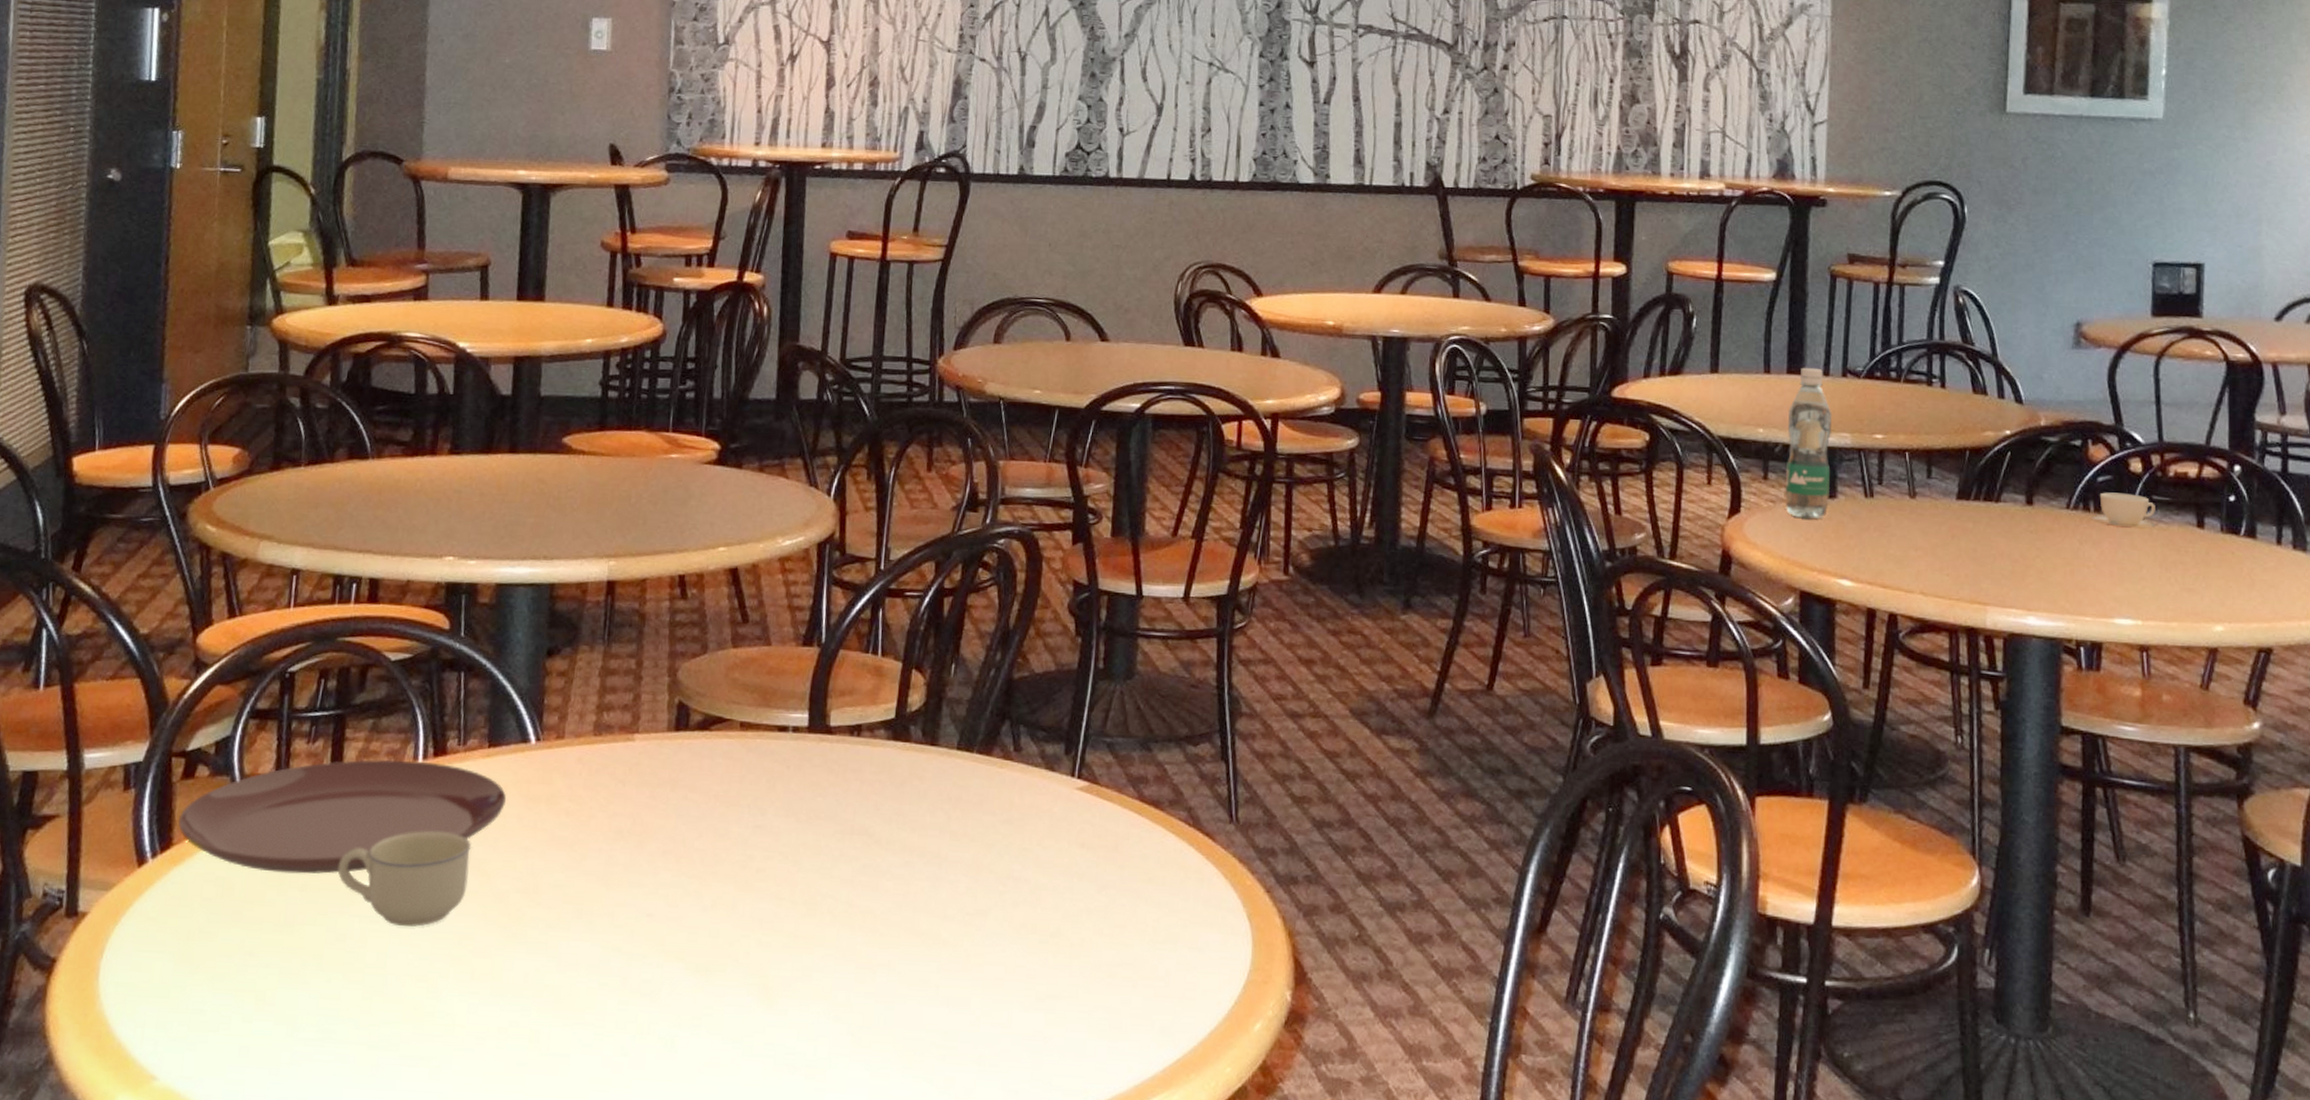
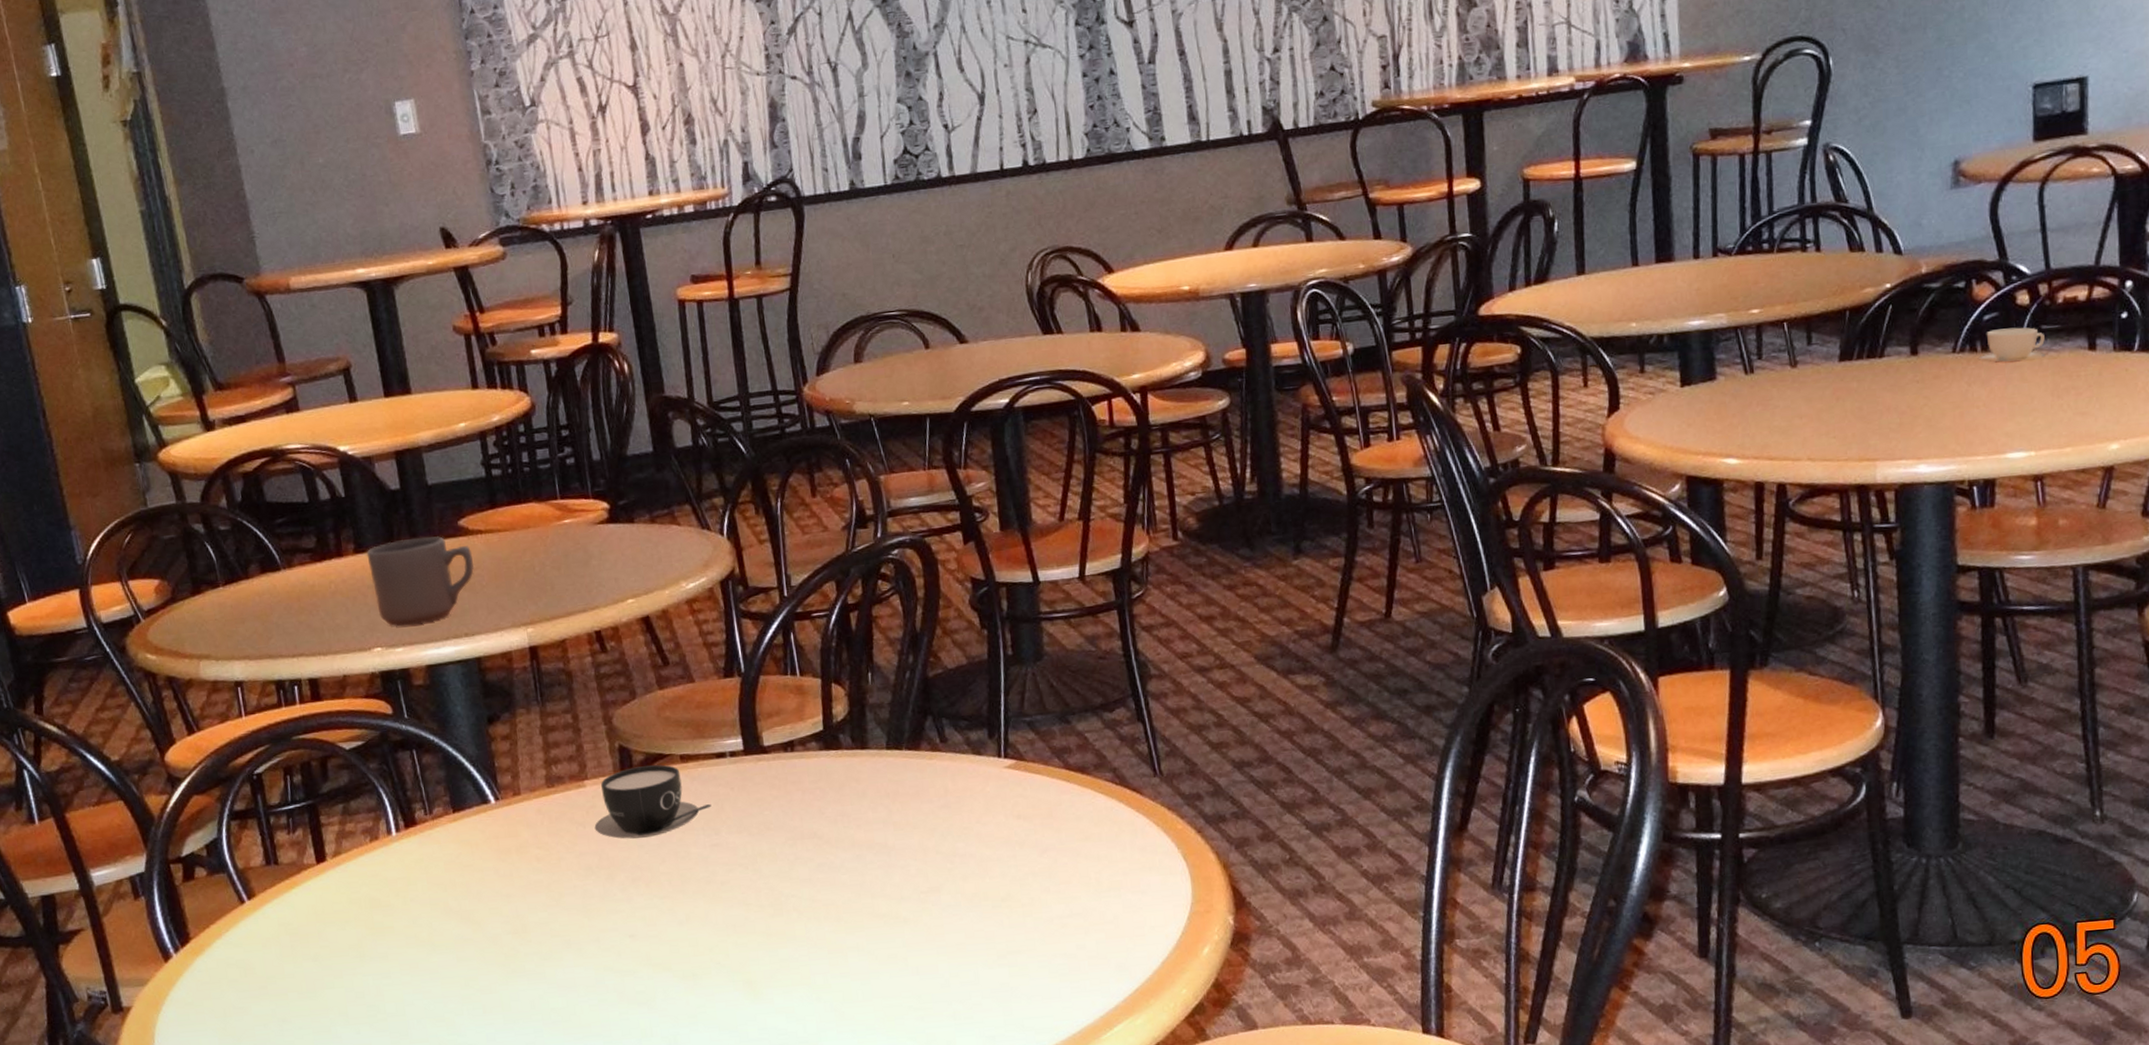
plate: present [178,759,507,874] -> none [190,832,481,949]
cup: present [337,831,471,927] -> none [342,891,462,978]
mug: none [459,447,570,539] -> present [366,536,475,627]
teacup: none [634,727,763,807] -> present [594,764,712,839]
bottle: present [1785,367,1833,519] -> none [1660,252,1709,405]

